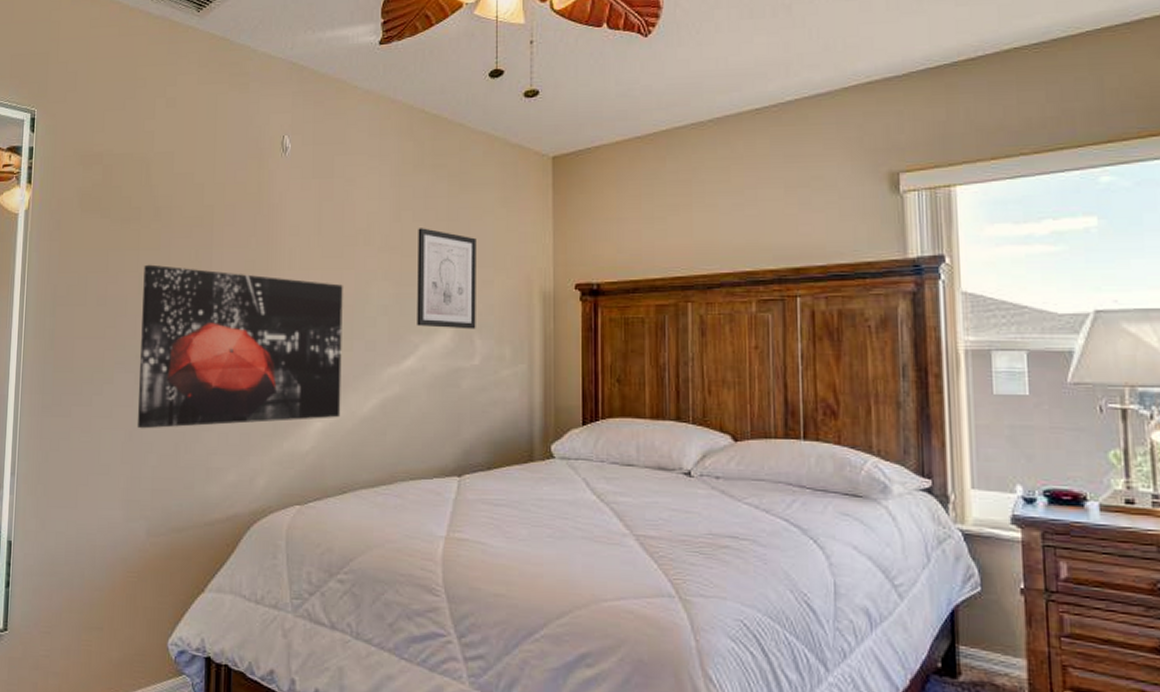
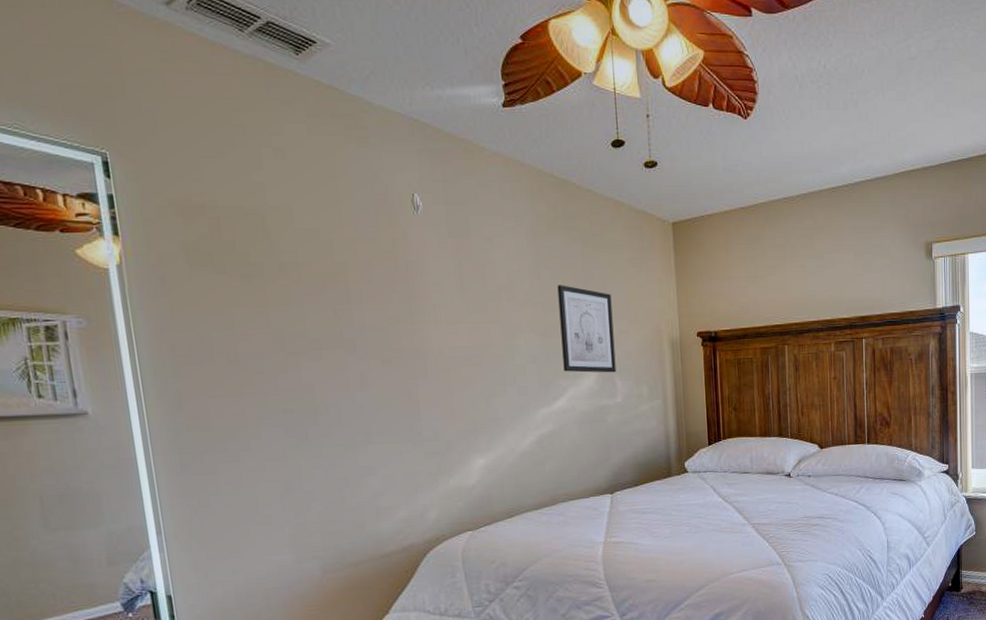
wall art: present [137,264,343,429] -> none [276,321,501,479]

